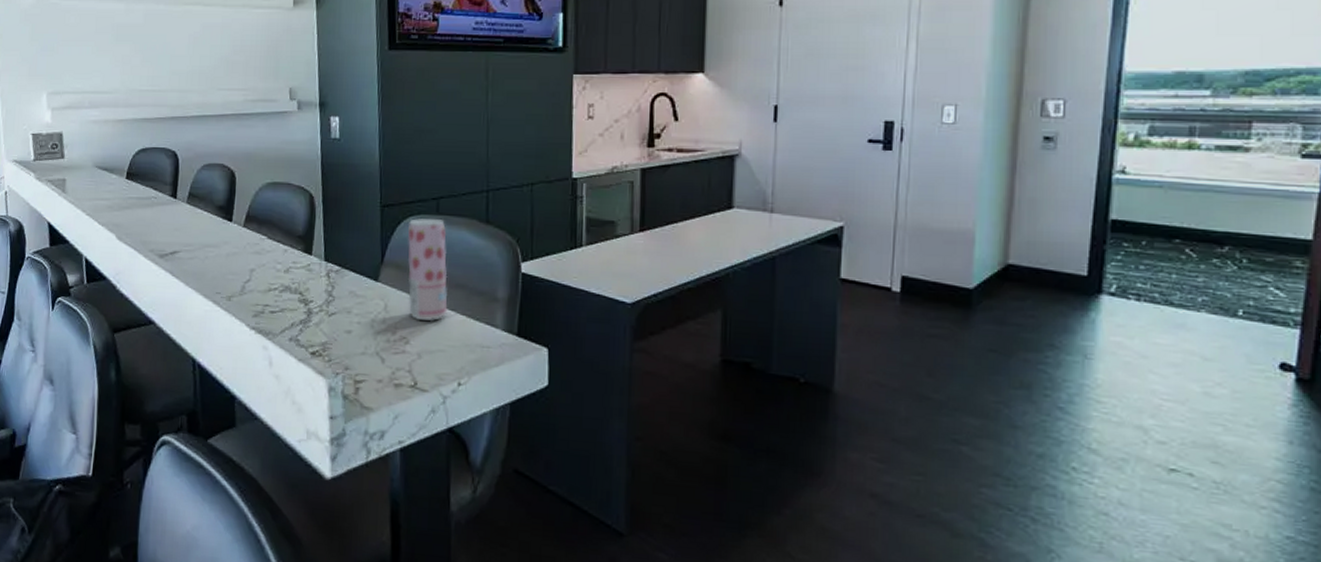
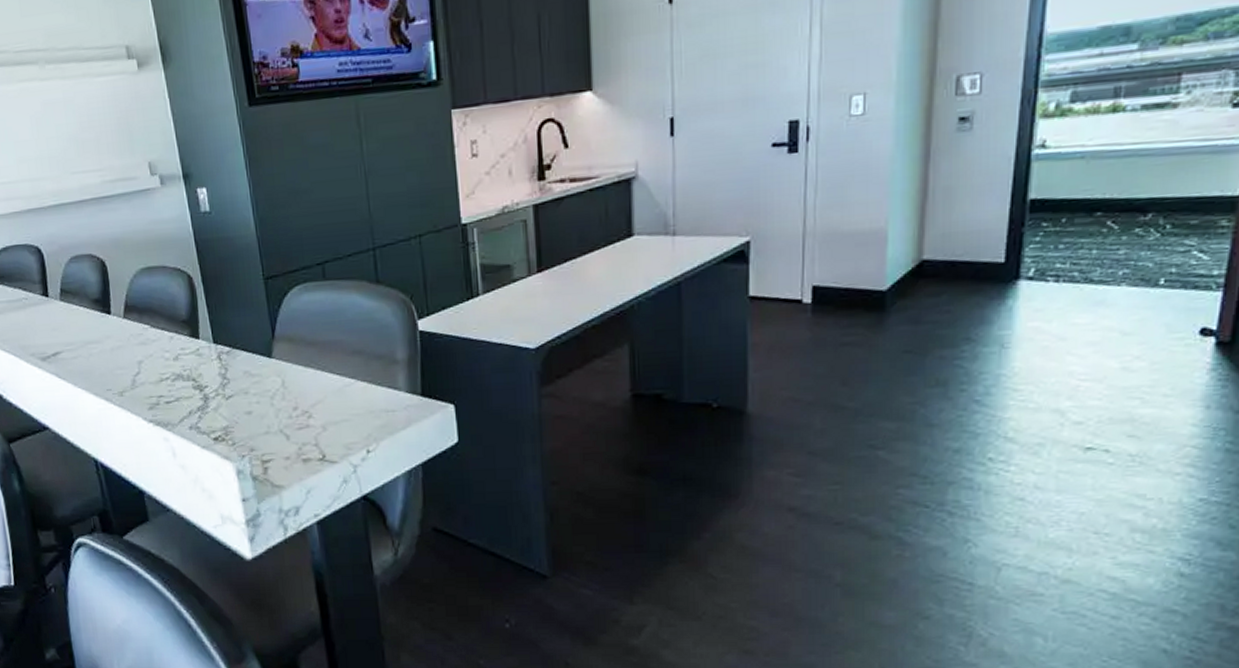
beverage can: present [407,218,448,322] -> none [295,284,347,393]

